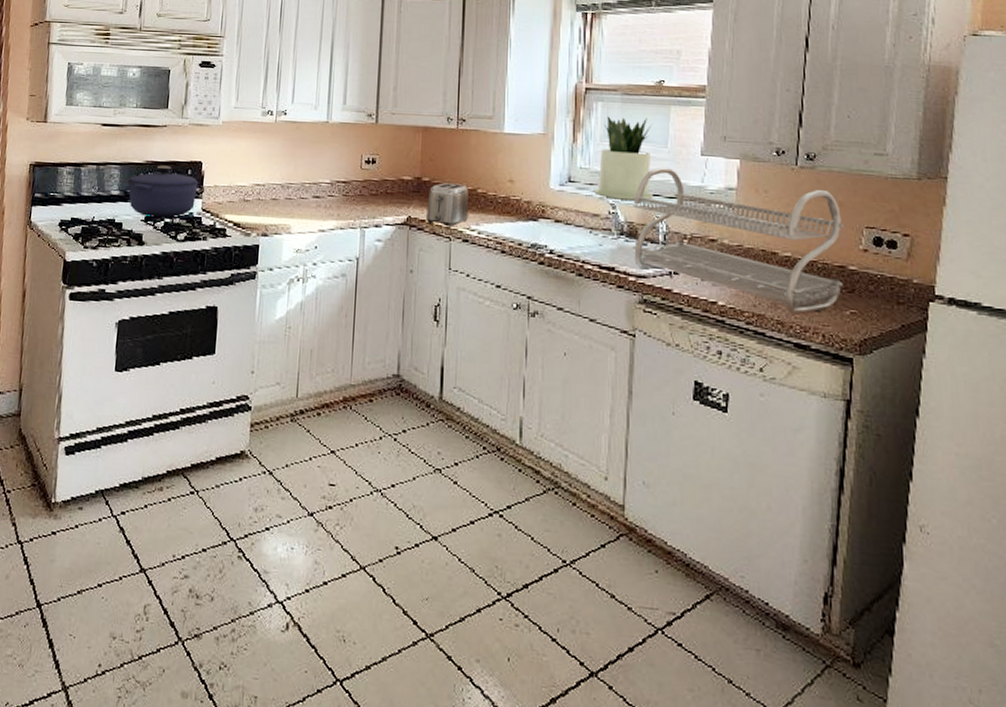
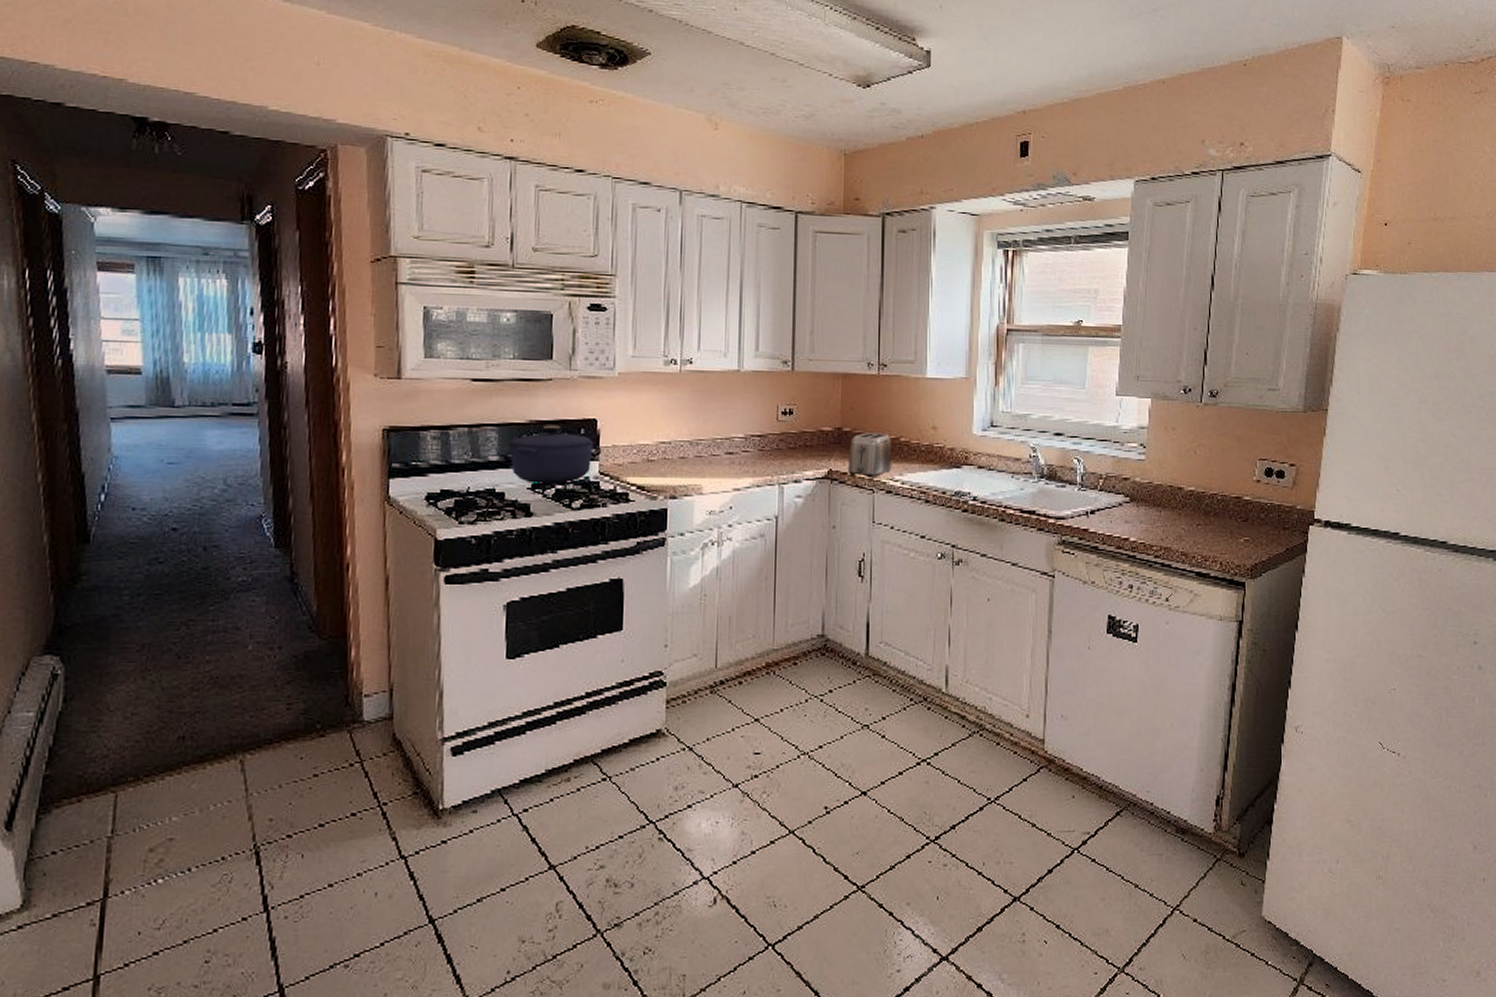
planter: present [593,116,653,201] -> none [1015,358,1072,443]
dish rack: present [631,167,845,315] -> none [1051,408,1241,546]

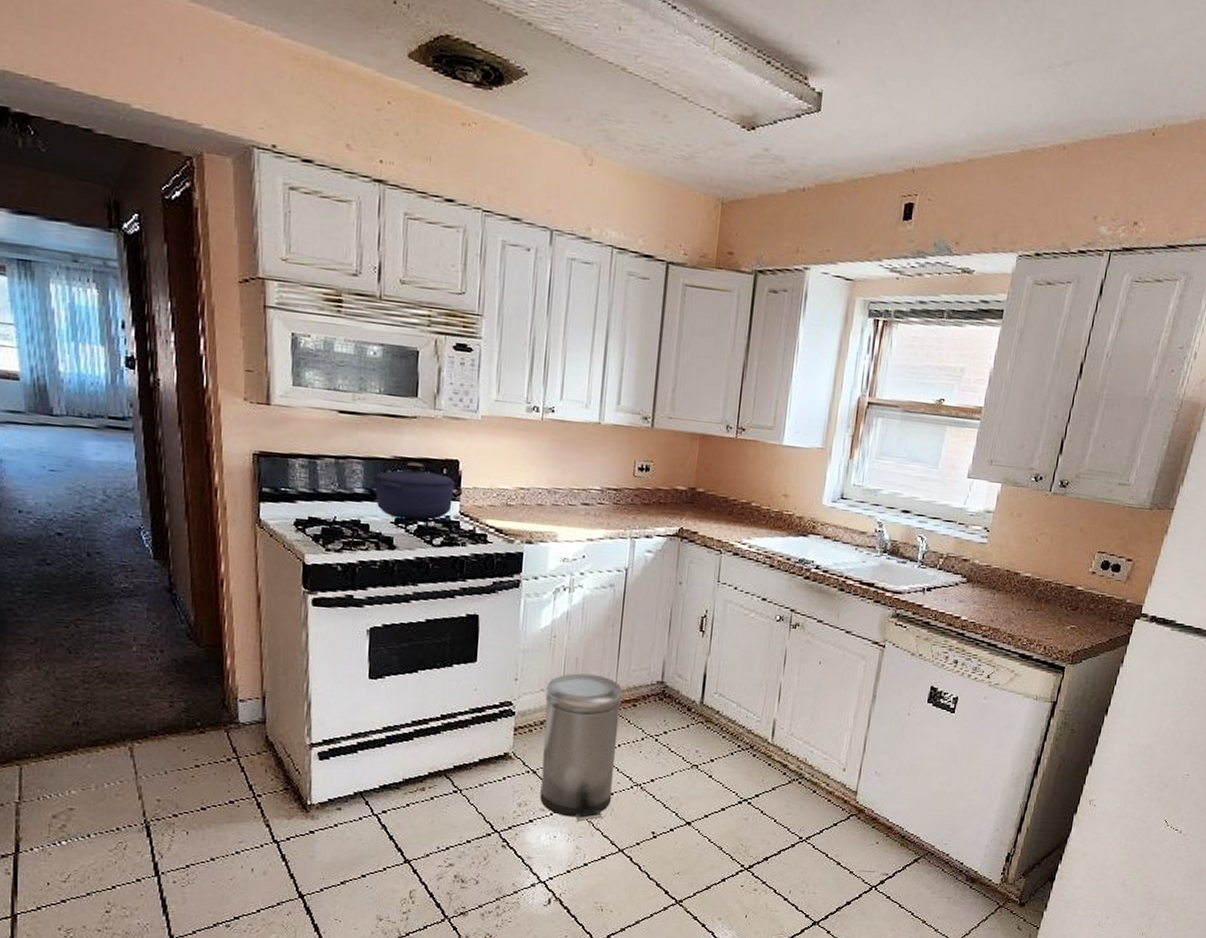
pedal bin: none [698,633,782,802] -> present [540,673,623,822]
toaster: present [847,433,893,479] -> none [697,495,743,540]

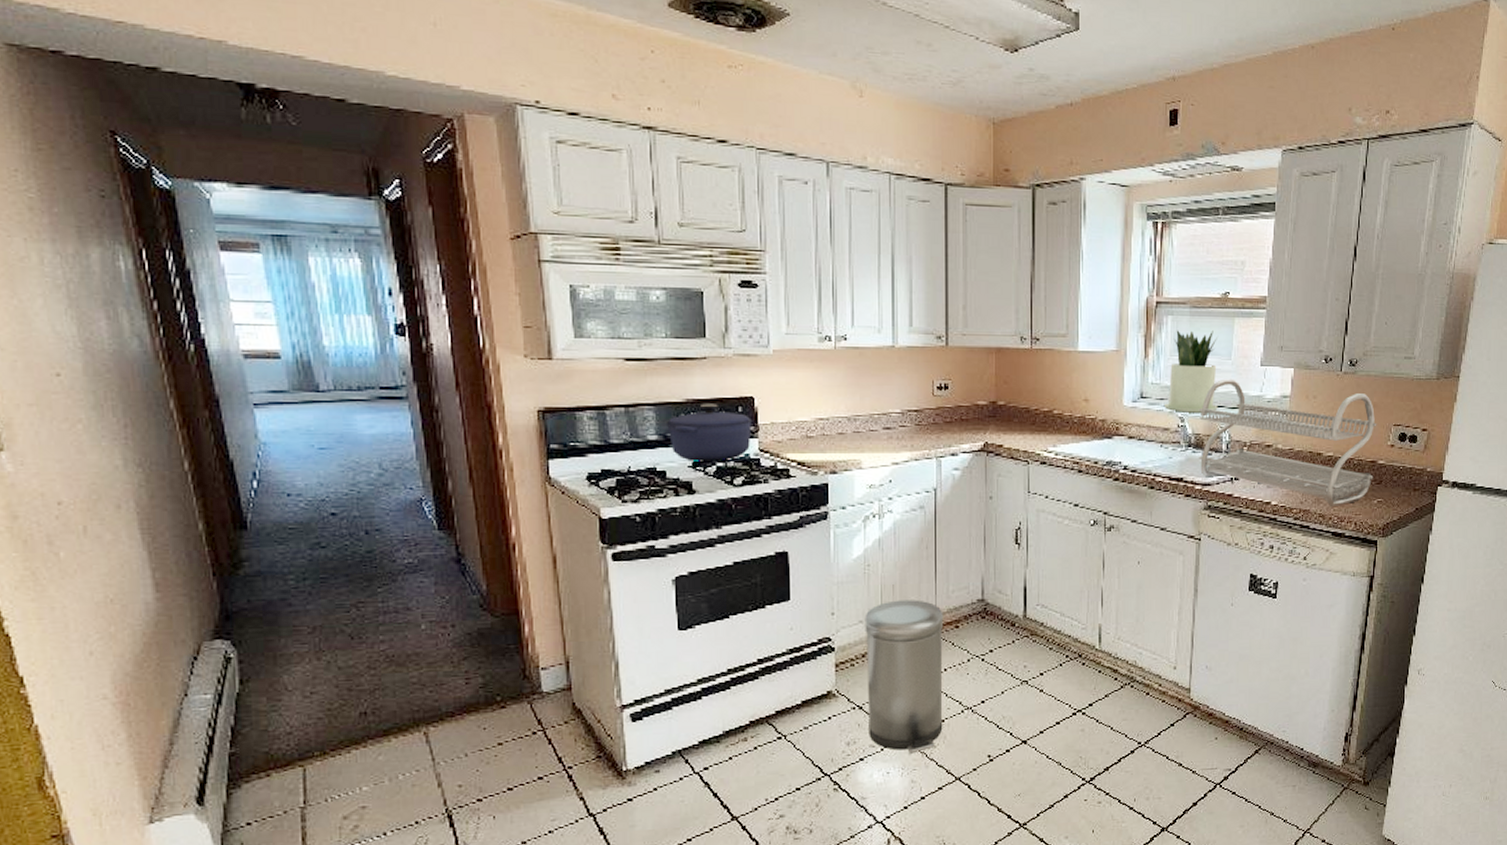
planter: none [863,433,926,520] -> present [1163,330,1218,413]
dish rack: none [893,487,1081,629] -> present [1198,378,1377,508]

